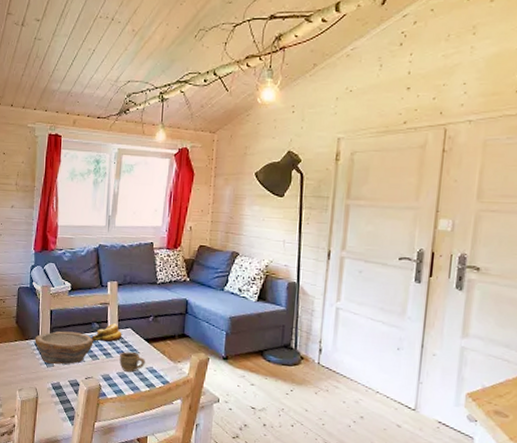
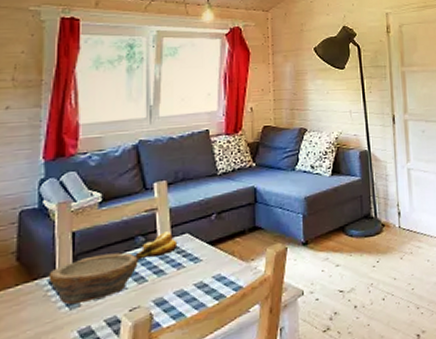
cup: present [119,352,145,372] -> none [176,261,210,288]

